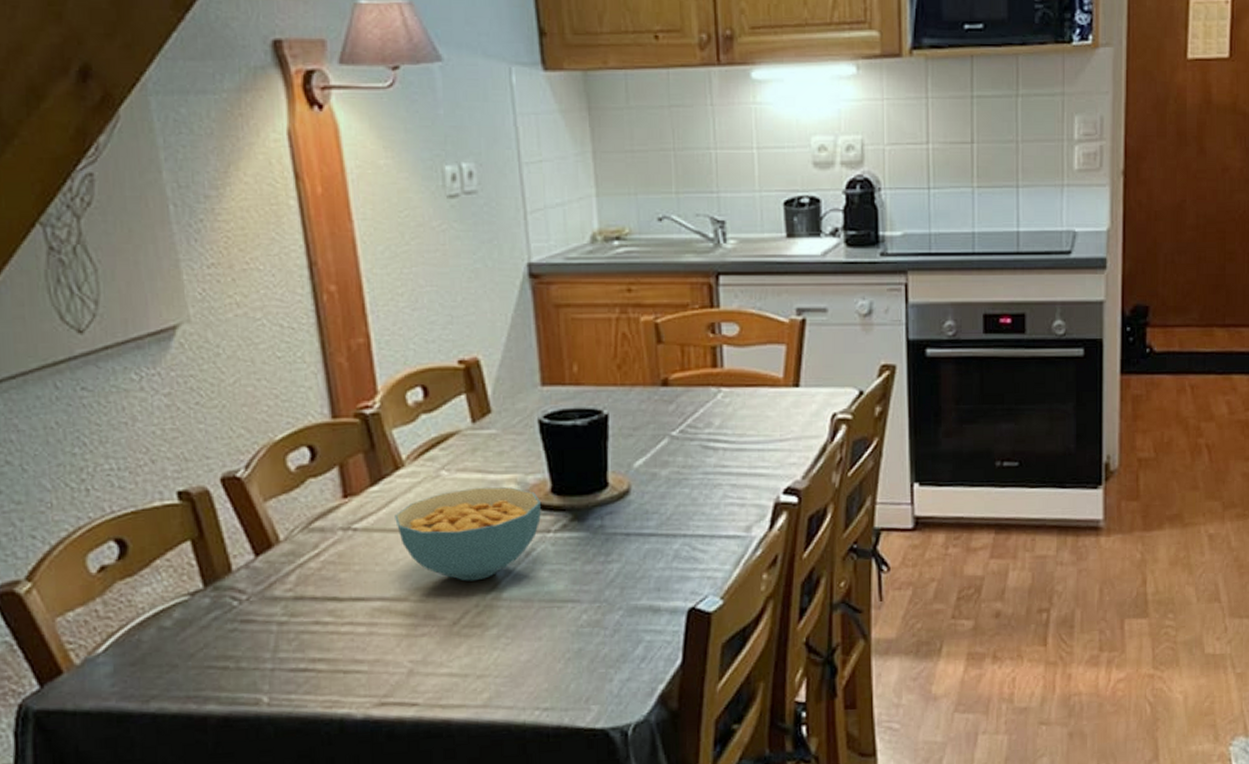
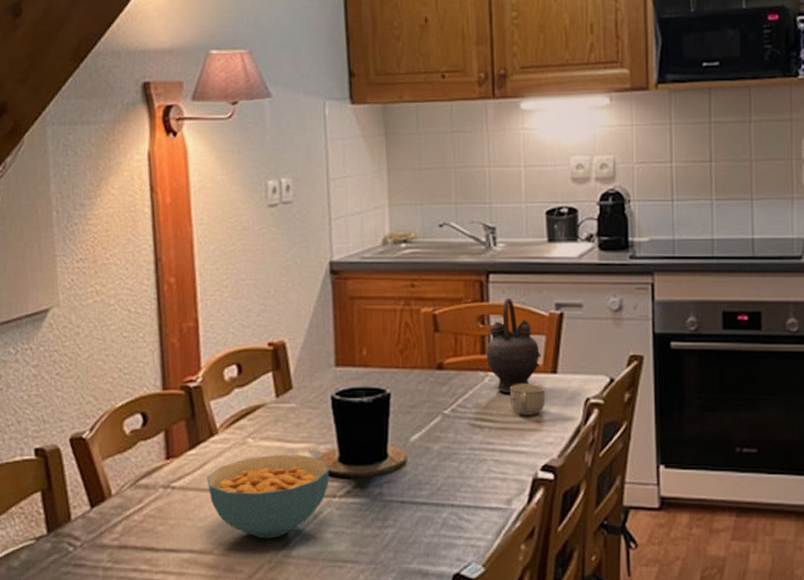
teapot: none [718,302,781,410] -> present [486,297,541,393]
cup: none [746,398,788,434] -> present [509,383,546,415]

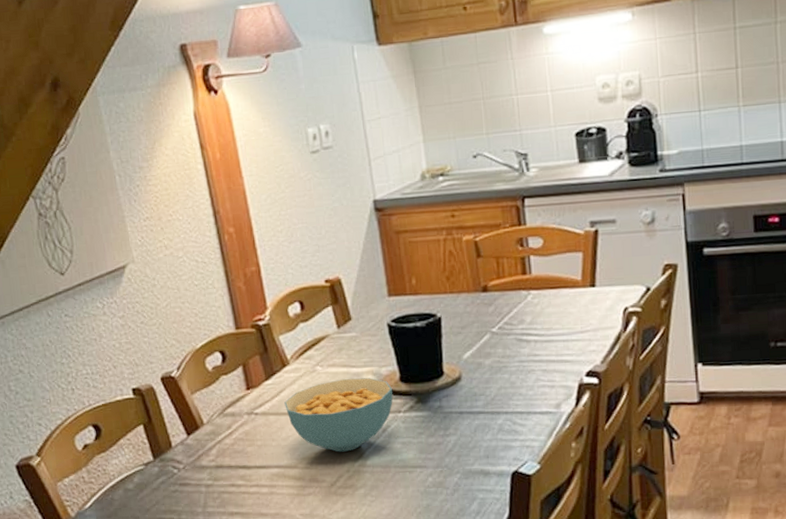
teapot: present [486,297,541,393] -> none [527,219,579,308]
cup: present [509,383,546,415] -> none [551,297,586,328]

